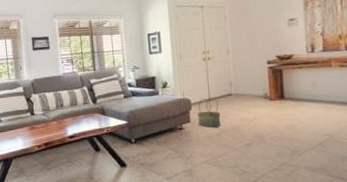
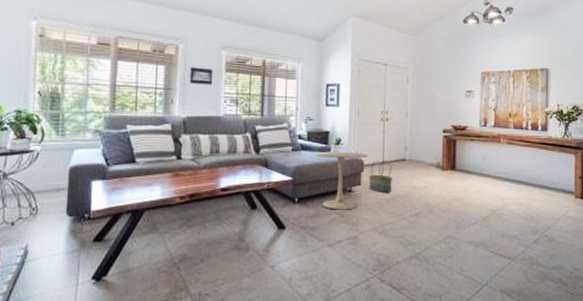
side table: none [143,93,195,147] -> present [314,151,369,210]

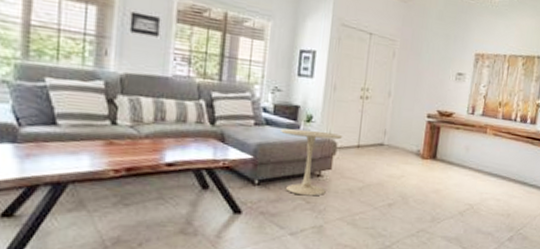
basket: present [368,160,392,192] -> none [340,143,367,180]

